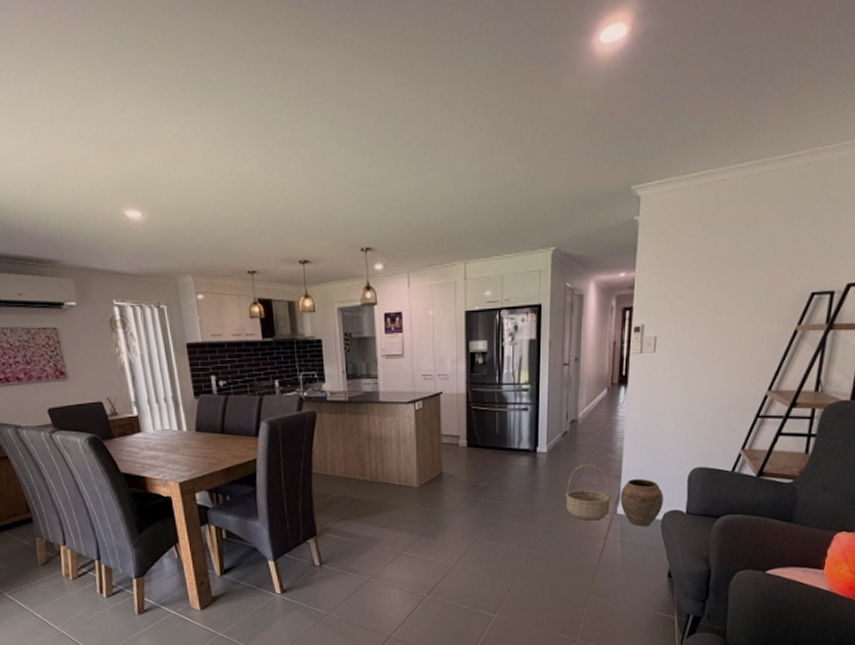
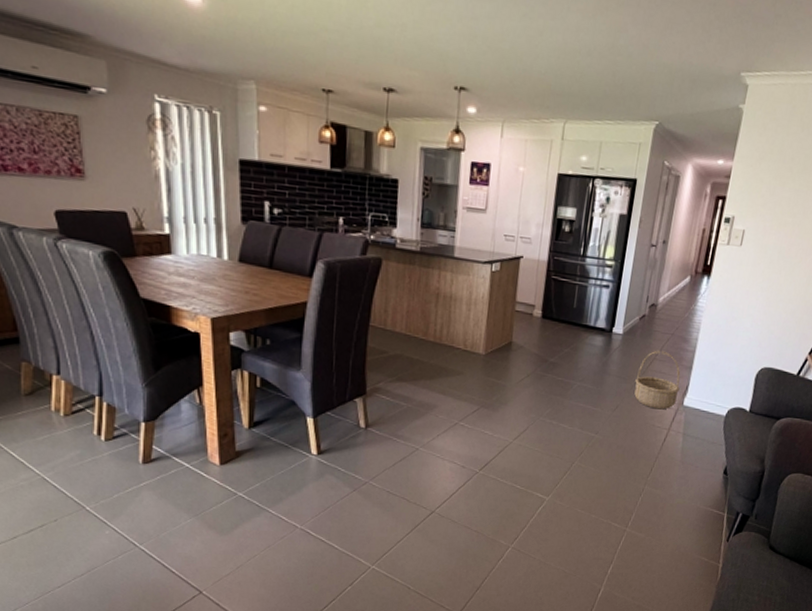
vase: present [620,478,664,527] -> none [687,371,731,421]

